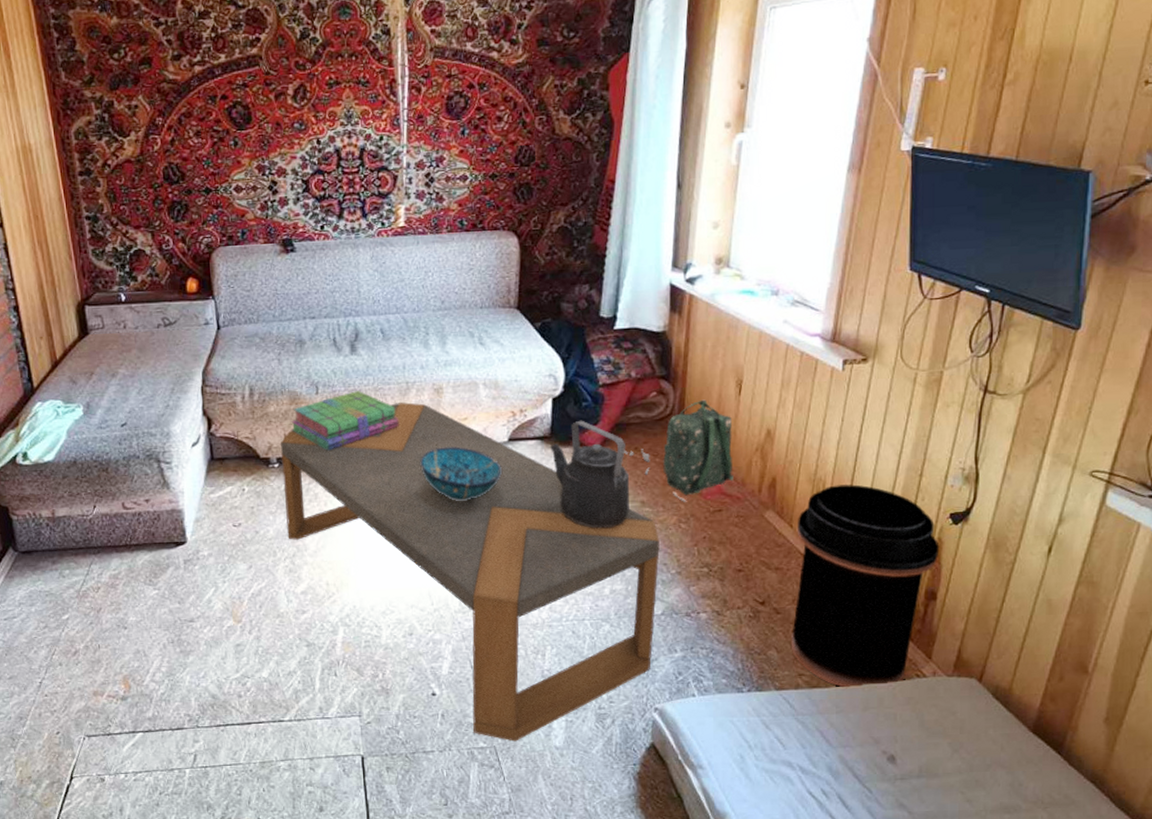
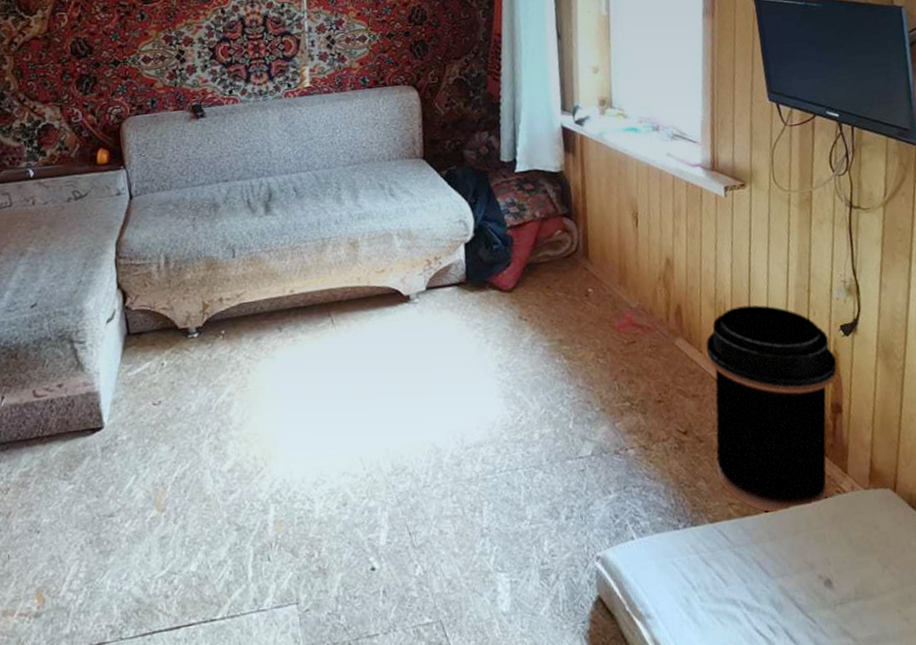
coffee table: present [281,402,660,742] -> none [199,258,588,613]
stack of books: present [291,391,399,451] -> none [209,251,318,315]
decorative bowl: present [420,447,503,502] -> none [341,300,424,357]
kettle: present [549,420,629,529] -> none [466,263,549,373]
backpack: present [618,399,734,502] -> none [531,233,642,337]

